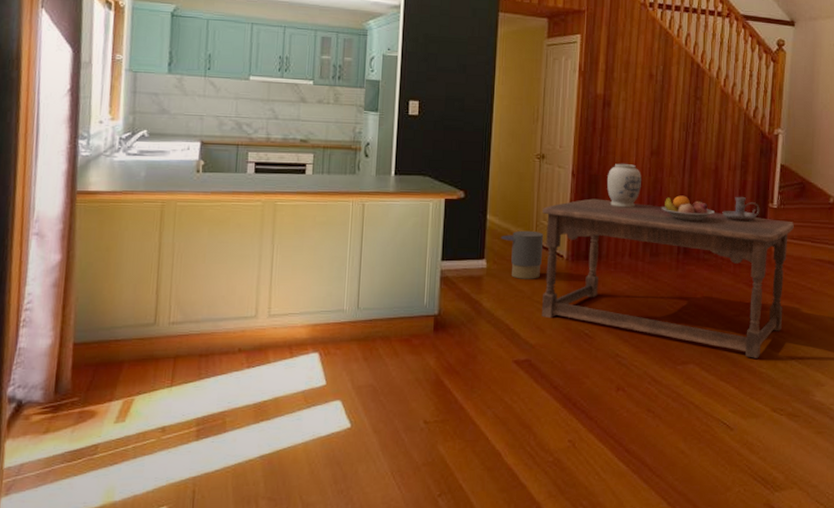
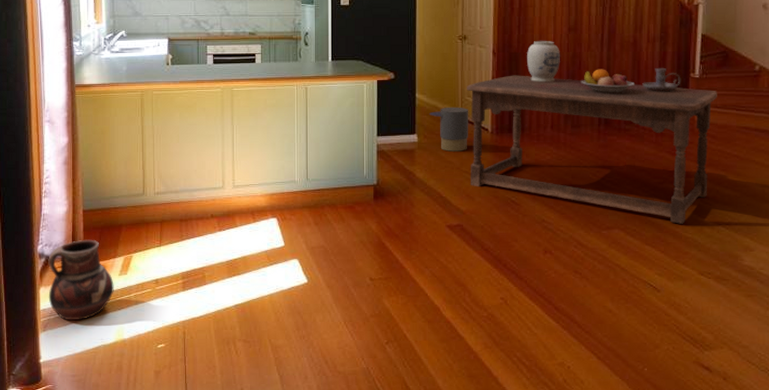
ceramic pot: none [16,379,107,481] -> present [48,239,114,321]

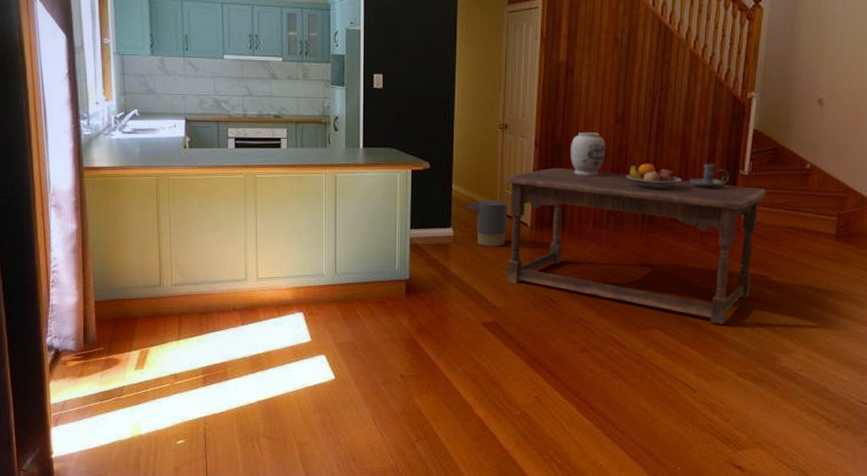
ceramic pot: present [48,239,114,321] -> none [58,332,130,416]

